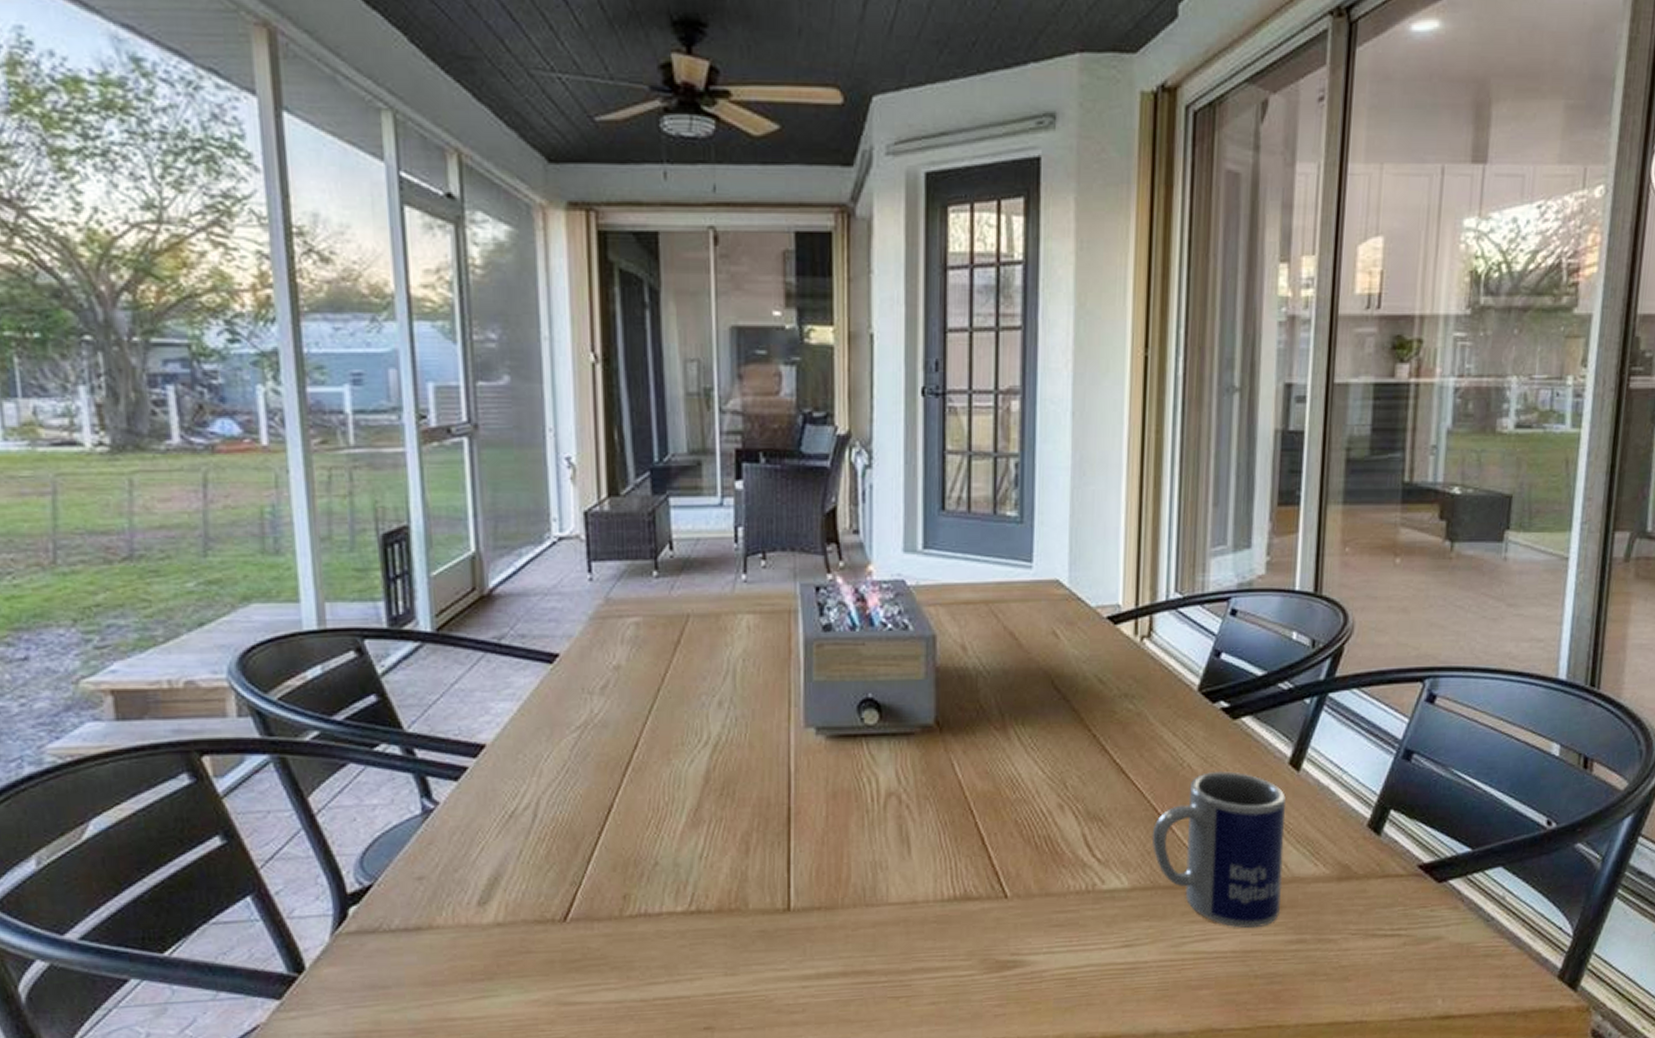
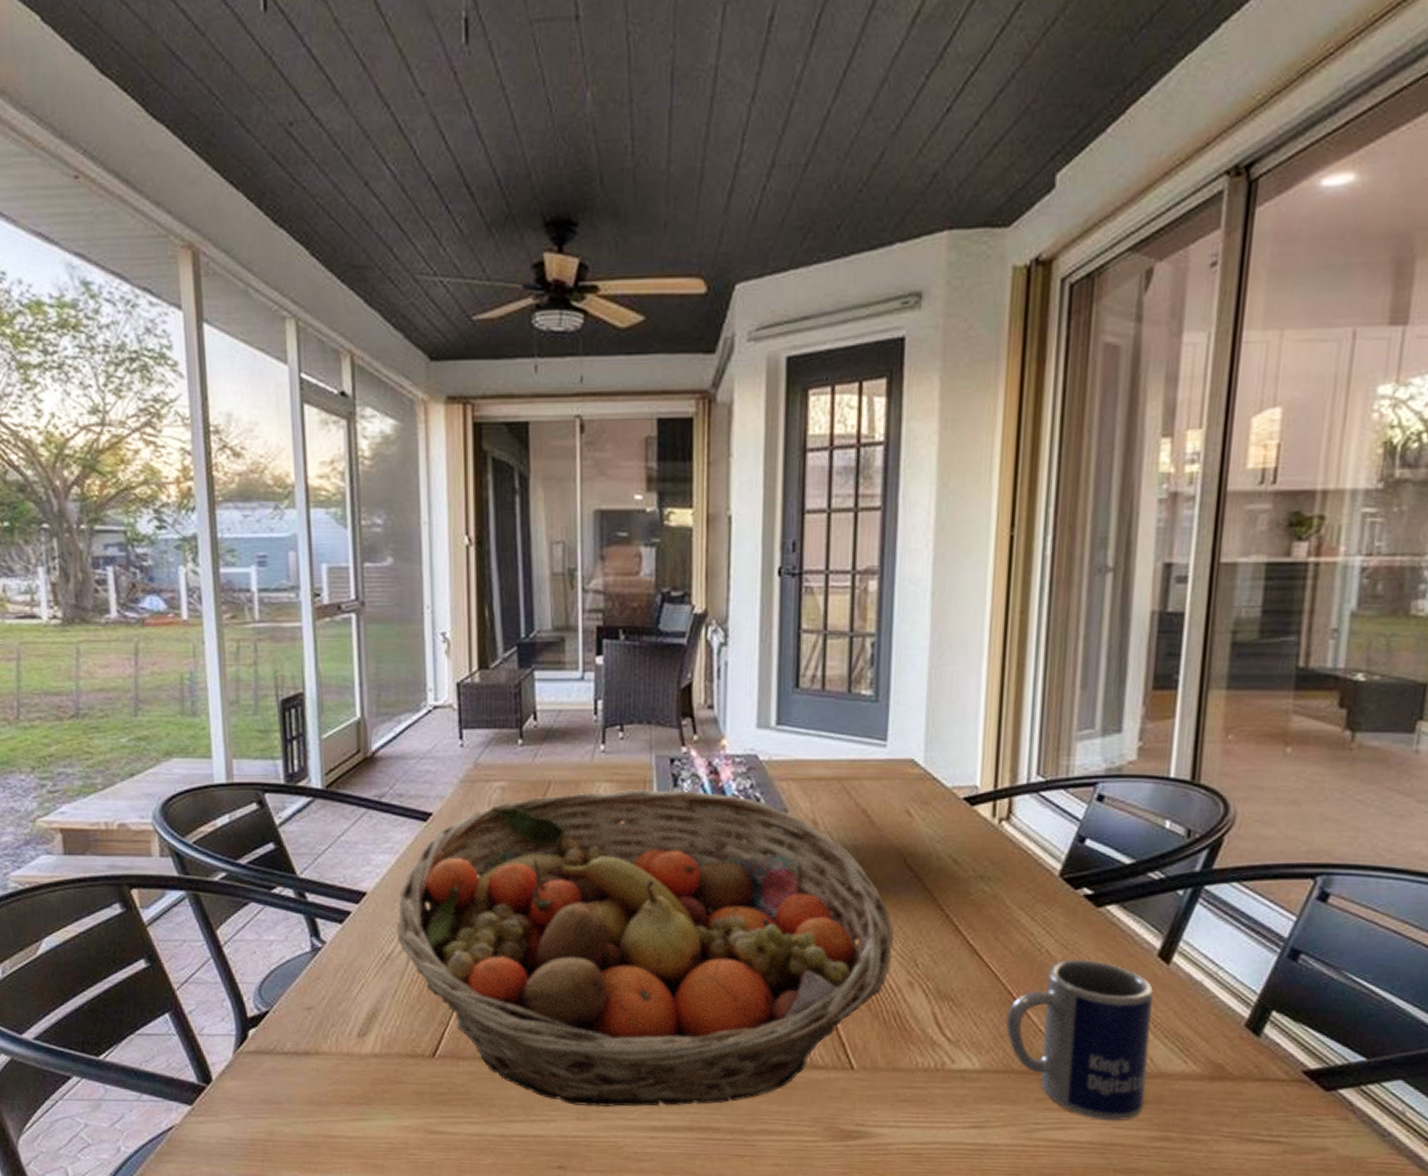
fruit basket: none [520,619,1044,961] -> present [396,789,895,1108]

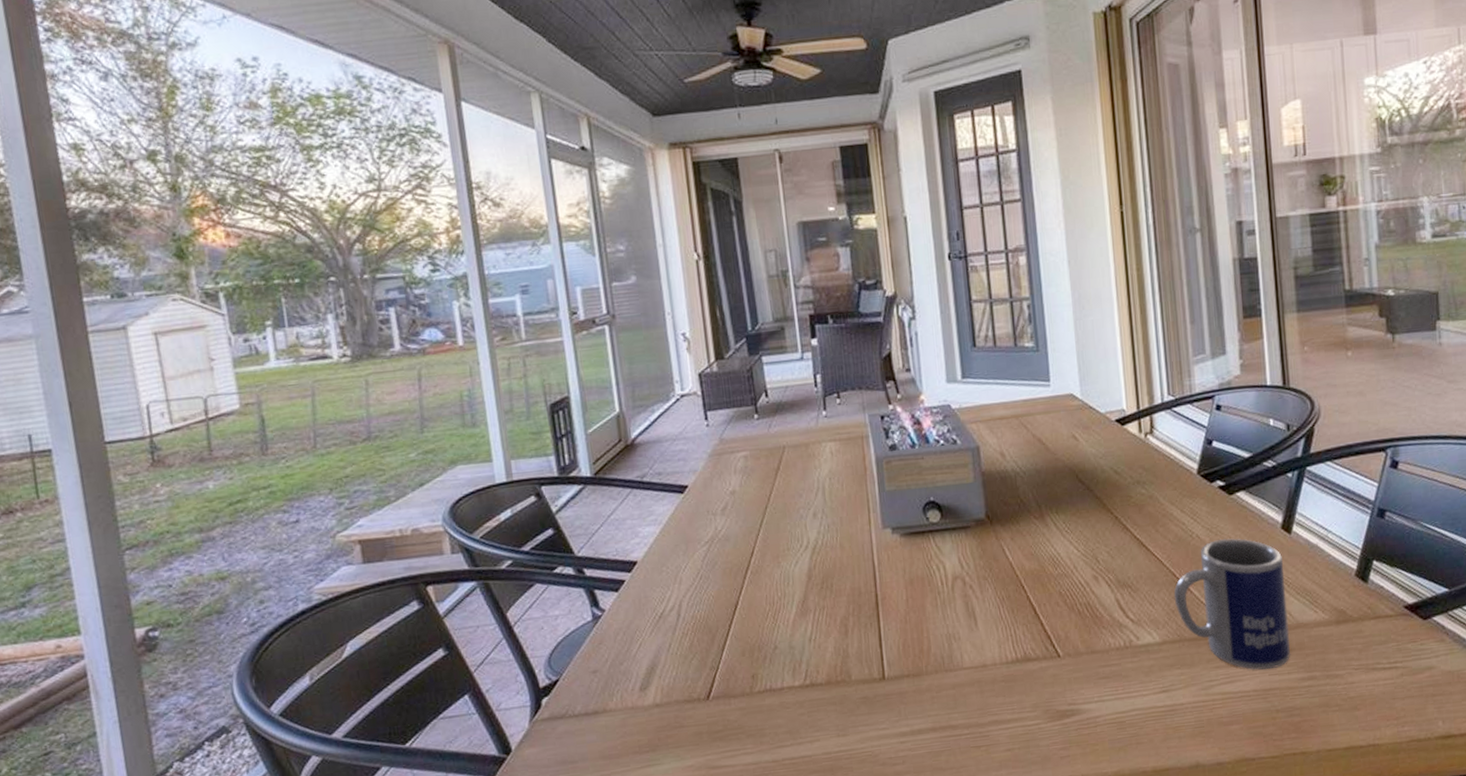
fruit basket: present [396,789,895,1108] -> none [665,440,1078,724]

